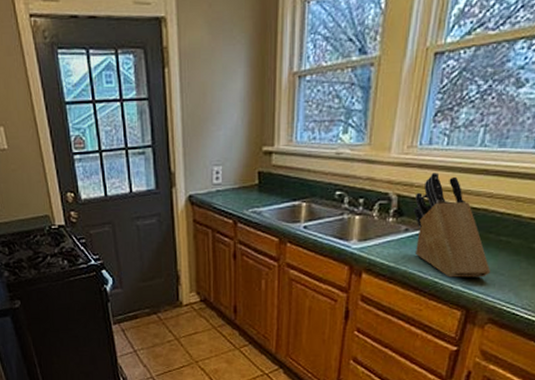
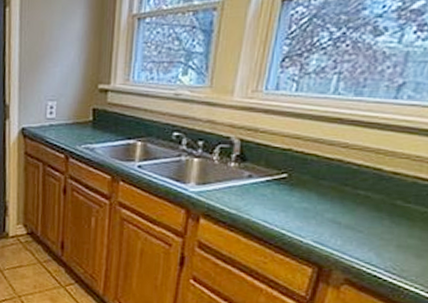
knife block: present [413,172,491,278] -> none [258,119,348,233]

